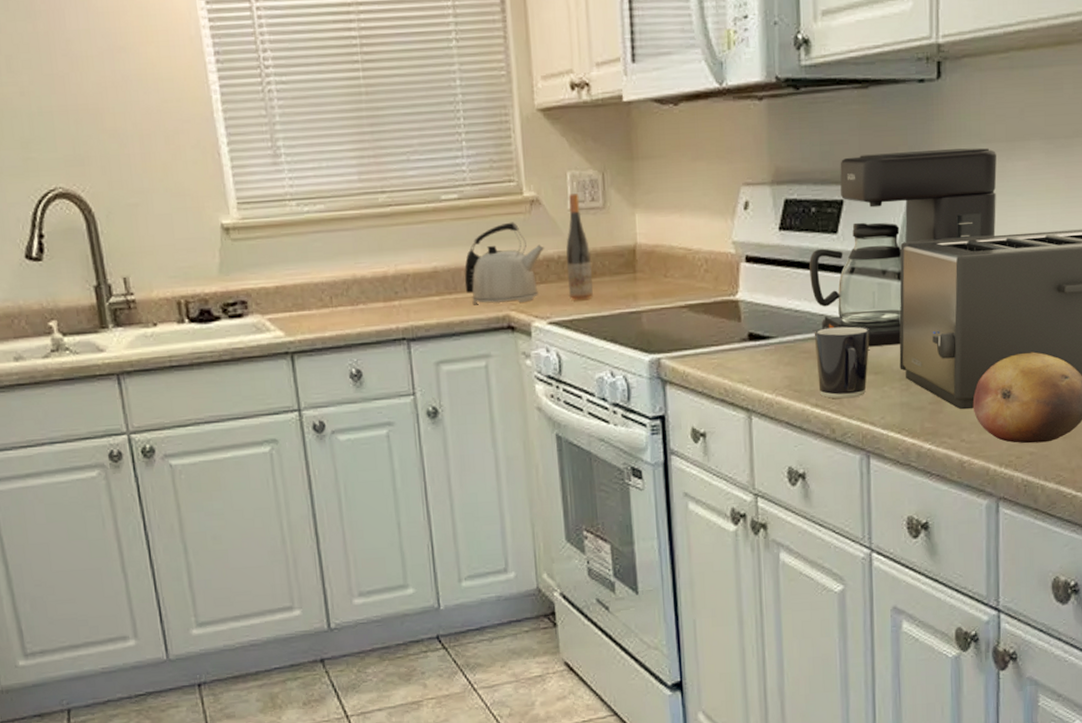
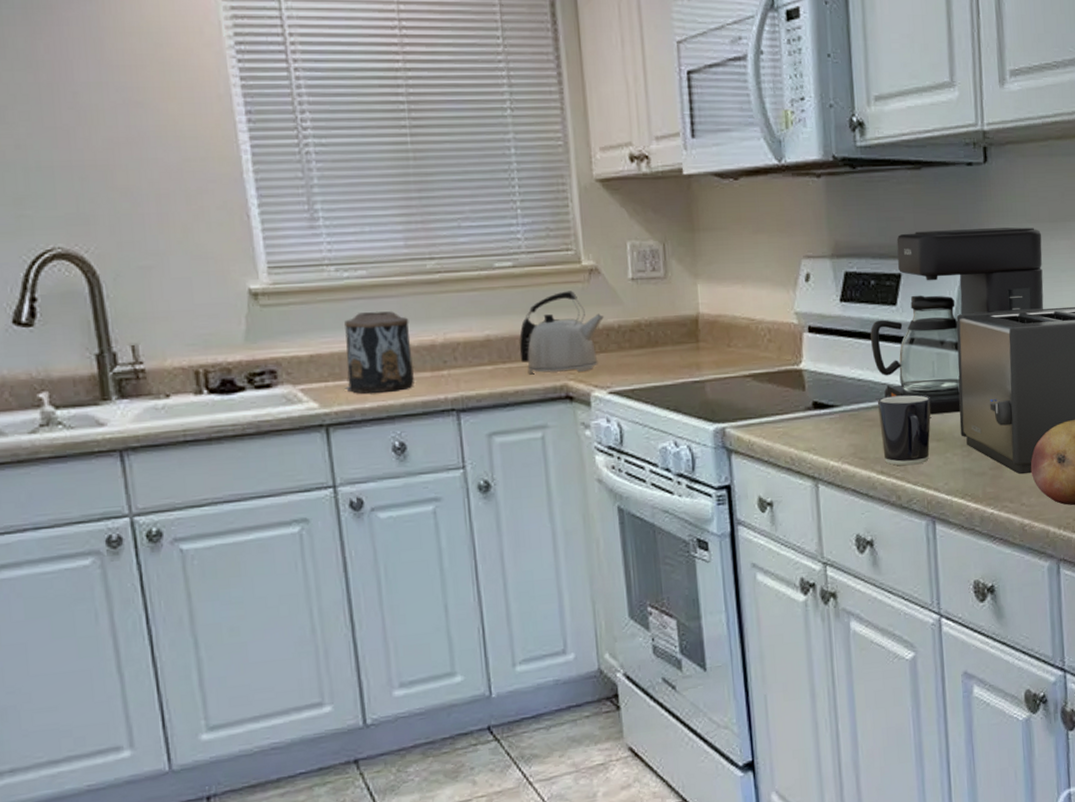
canister: none [305,244,369,323] -> present [344,311,415,394]
wine bottle: present [565,193,593,301] -> none [626,263,655,370]

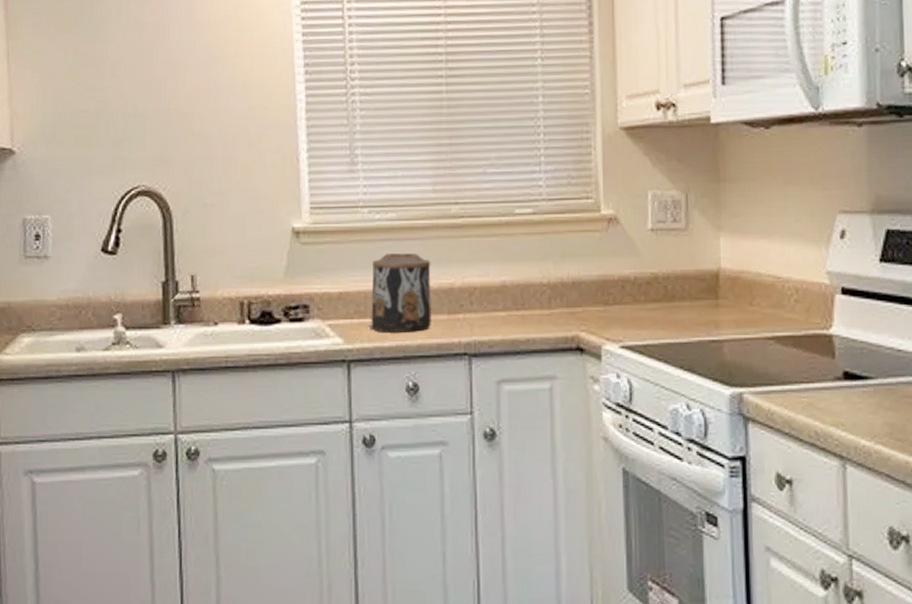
kettle: present [519,290,605,375] -> none [533,239,621,324]

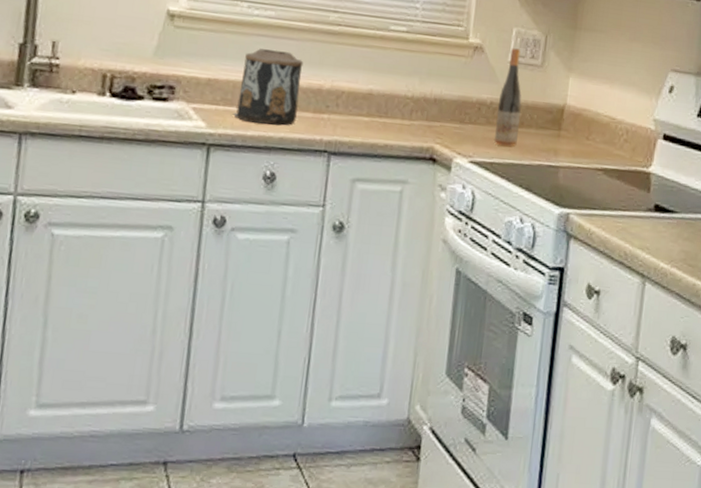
wine bottle: none [643,214,671,325] -> present [494,48,522,147]

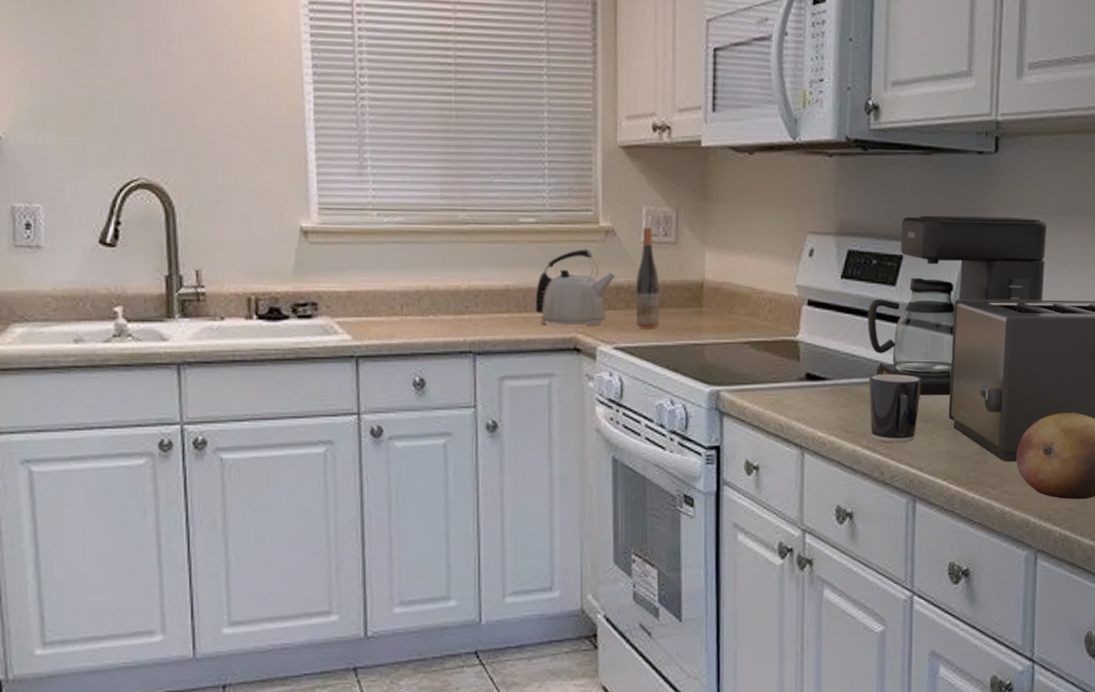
canister: present [232,49,304,125] -> none [376,256,439,331]
kettle: none [395,62,480,139] -> present [535,249,616,327]

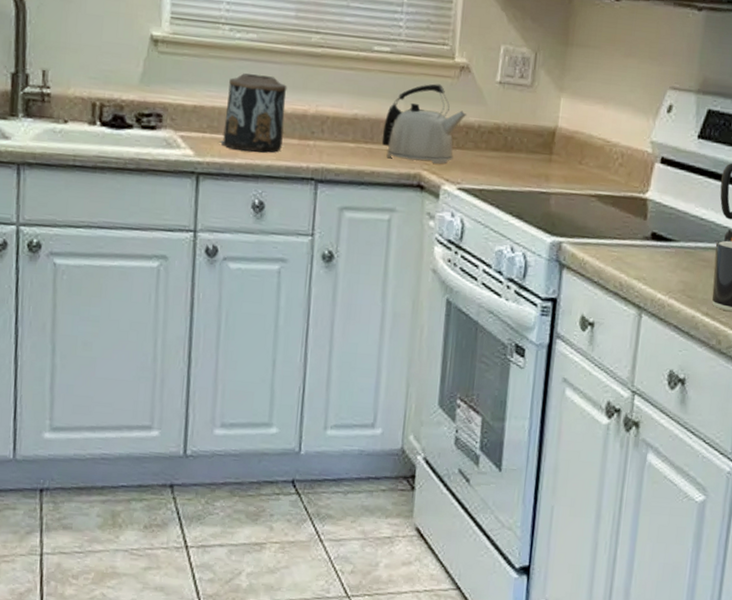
canister: none [376,256,439,331] -> present [219,73,287,152]
wine bottle: present [635,227,661,329] -> none [483,67,512,173]

